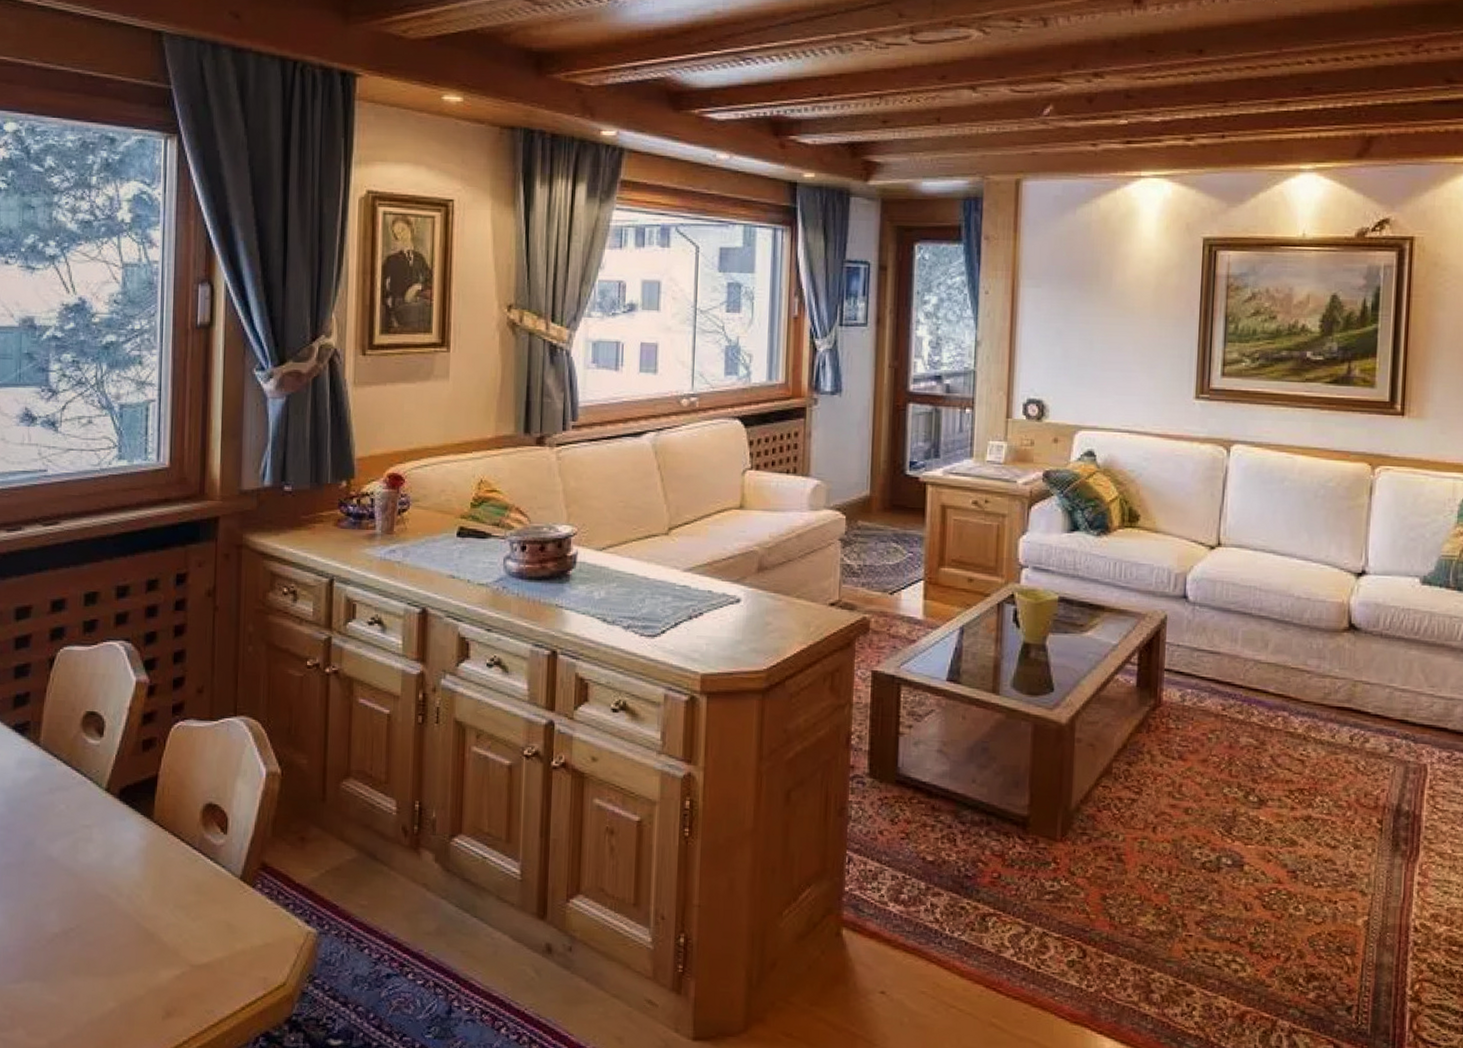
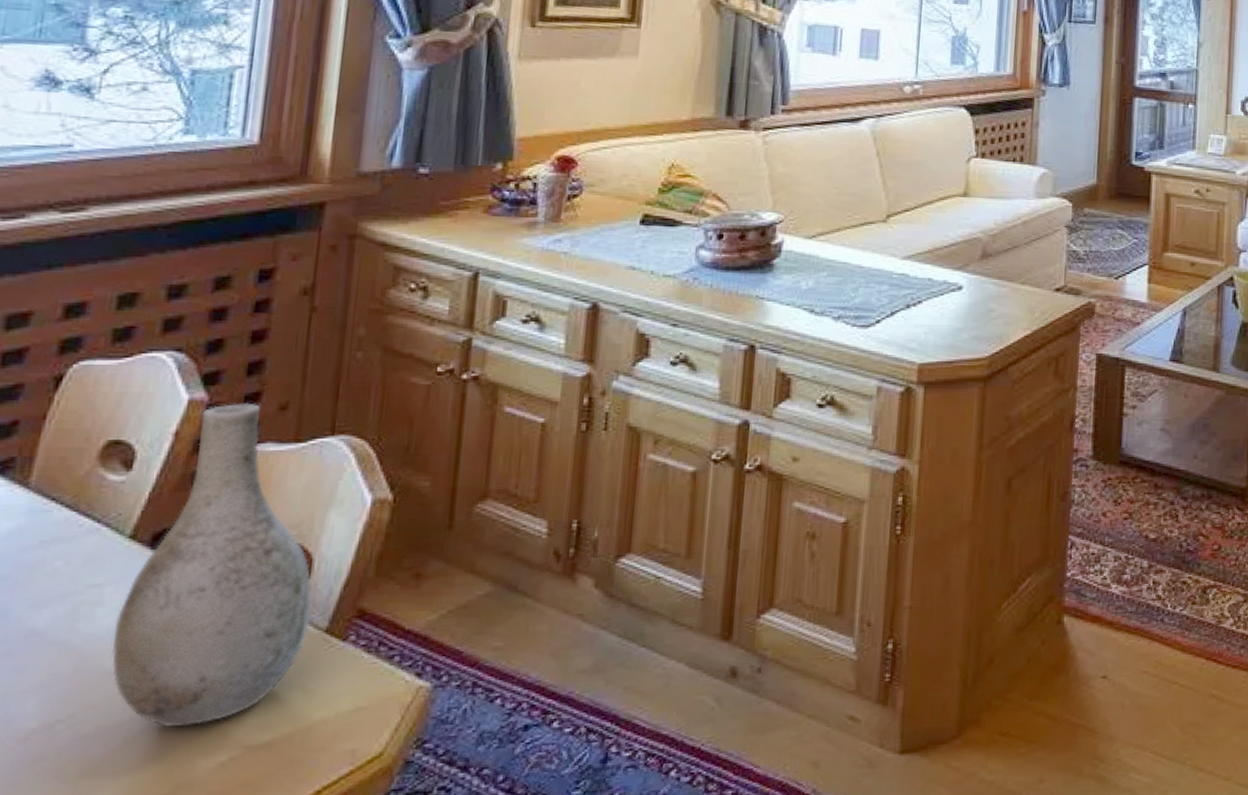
vase: none [100,685,230,944] -> present [112,402,313,728]

